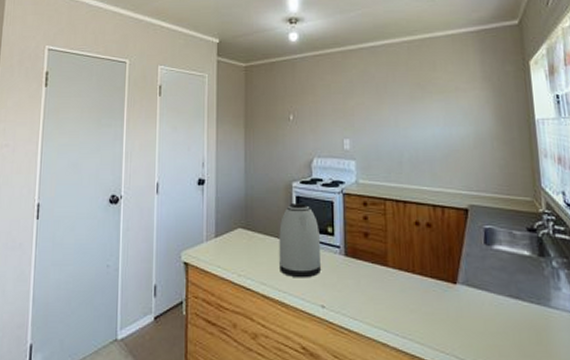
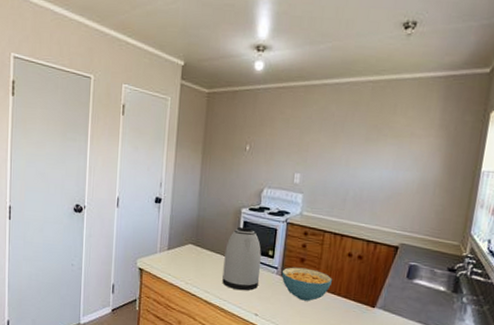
cereal bowl: none [345,244,403,283] -> present [281,267,332,301]

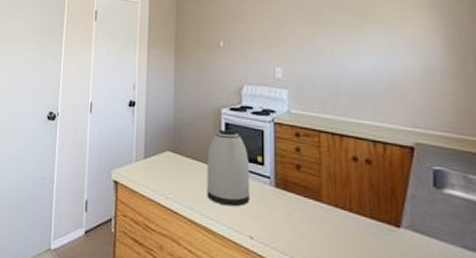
cereal bowl: present [281,267,332,301] -> none [275,175,339,220]

